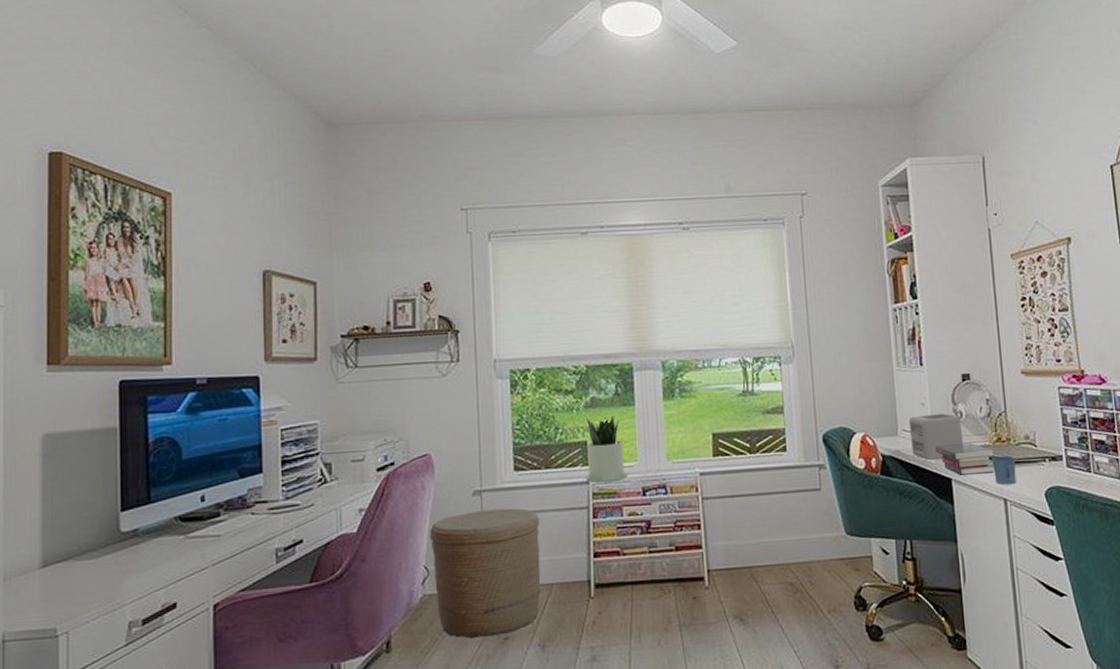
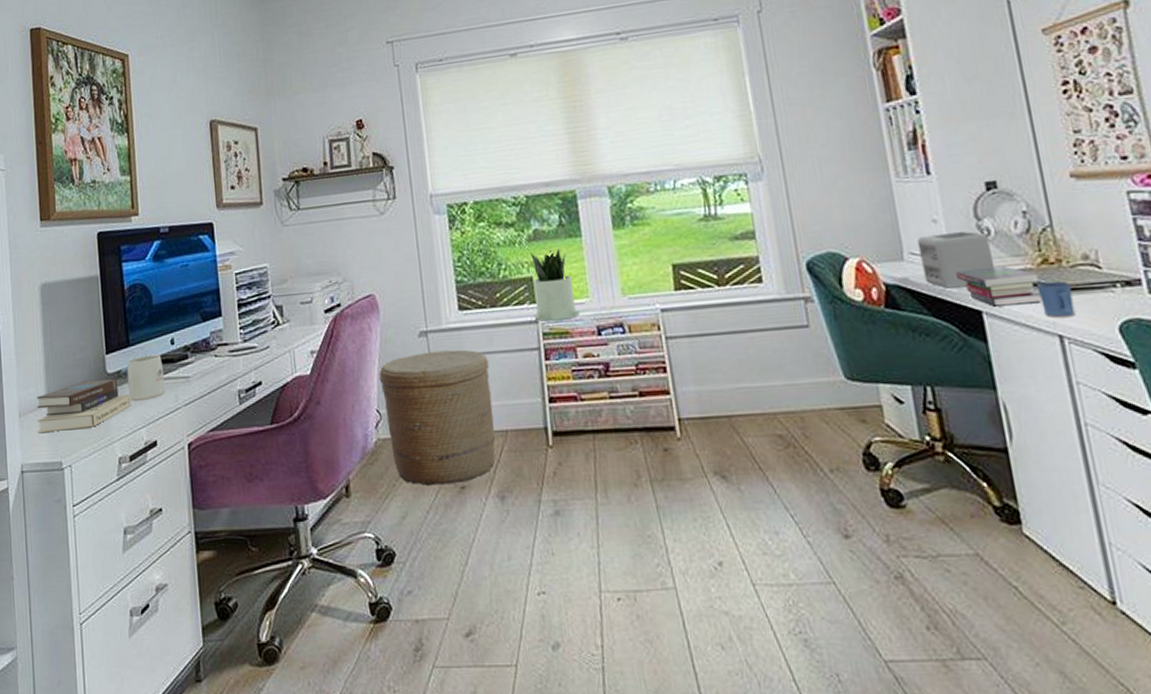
books: none [28,537,149,599] -> present [36,378,132,434]
mug: none [145,511,191,561] -> present [126,354,165,401]

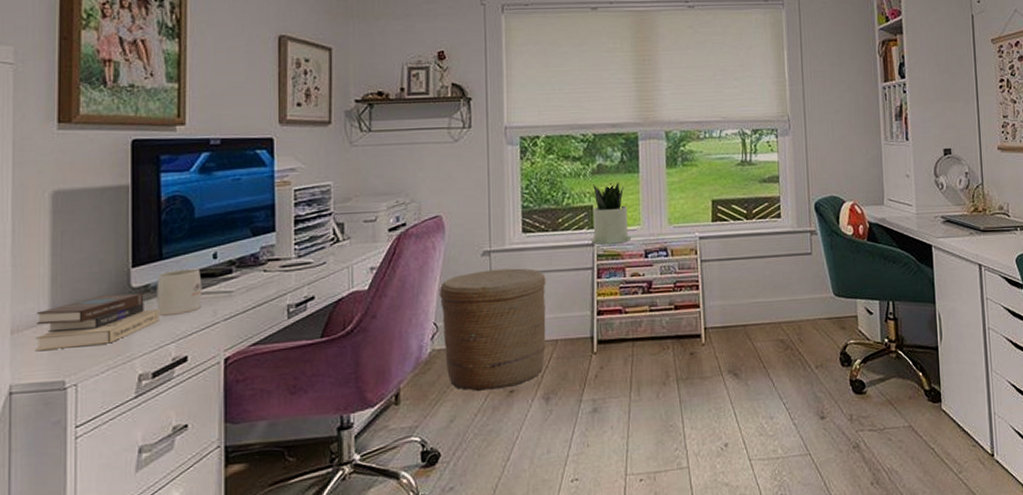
desk organizer: present [917,230,995,289] -> none [894,184,944,228]
books: present [956,265,1041,307] -> none [918,211,971,242]
mug: present [1036,281,1076,319] -> none [968,224,991,252]

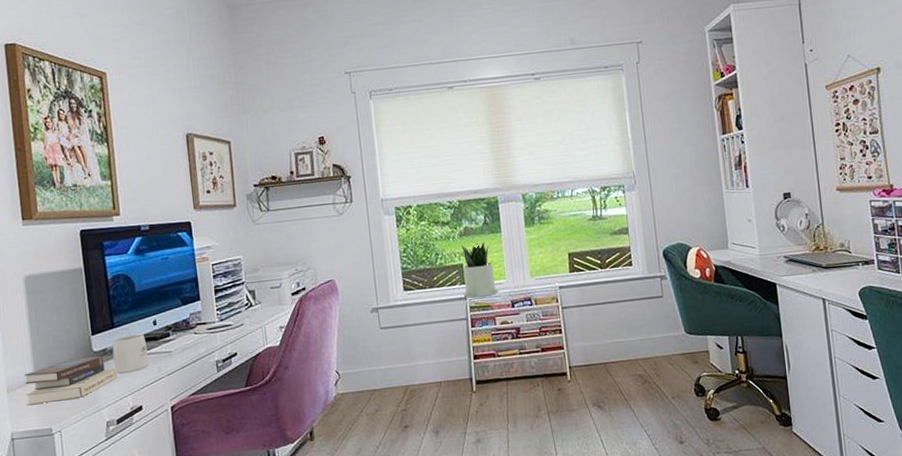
basket: present [439,268,546,391] -> none [338,321,432,427]

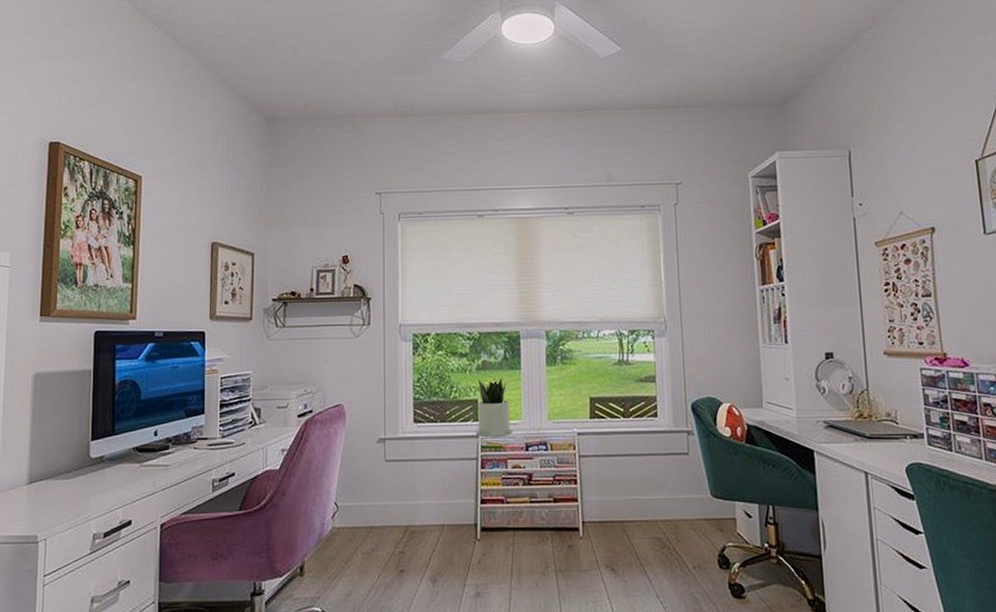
books: present [24,355,118,406] -> none [17,463,111,509]
mug: present [112,333,149,374] -> none [109,443,145,484]

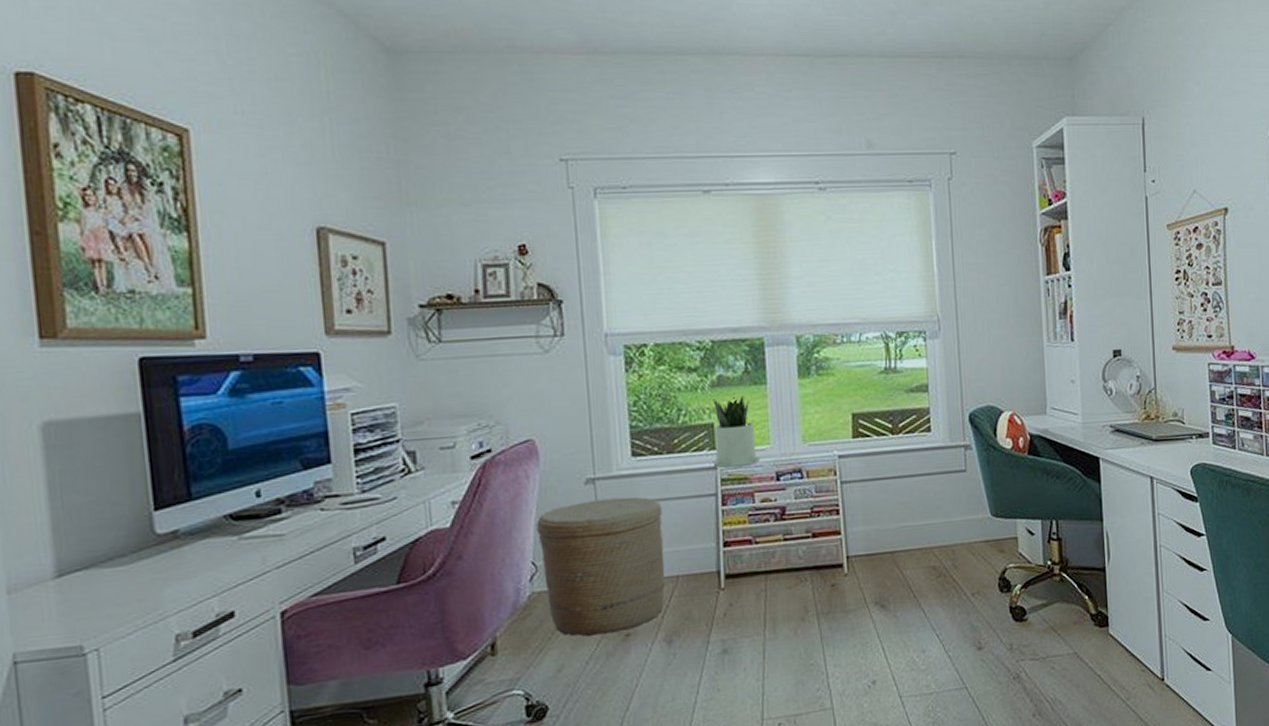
basket: none [339,455,434,568] -> present [536,497,665,636]

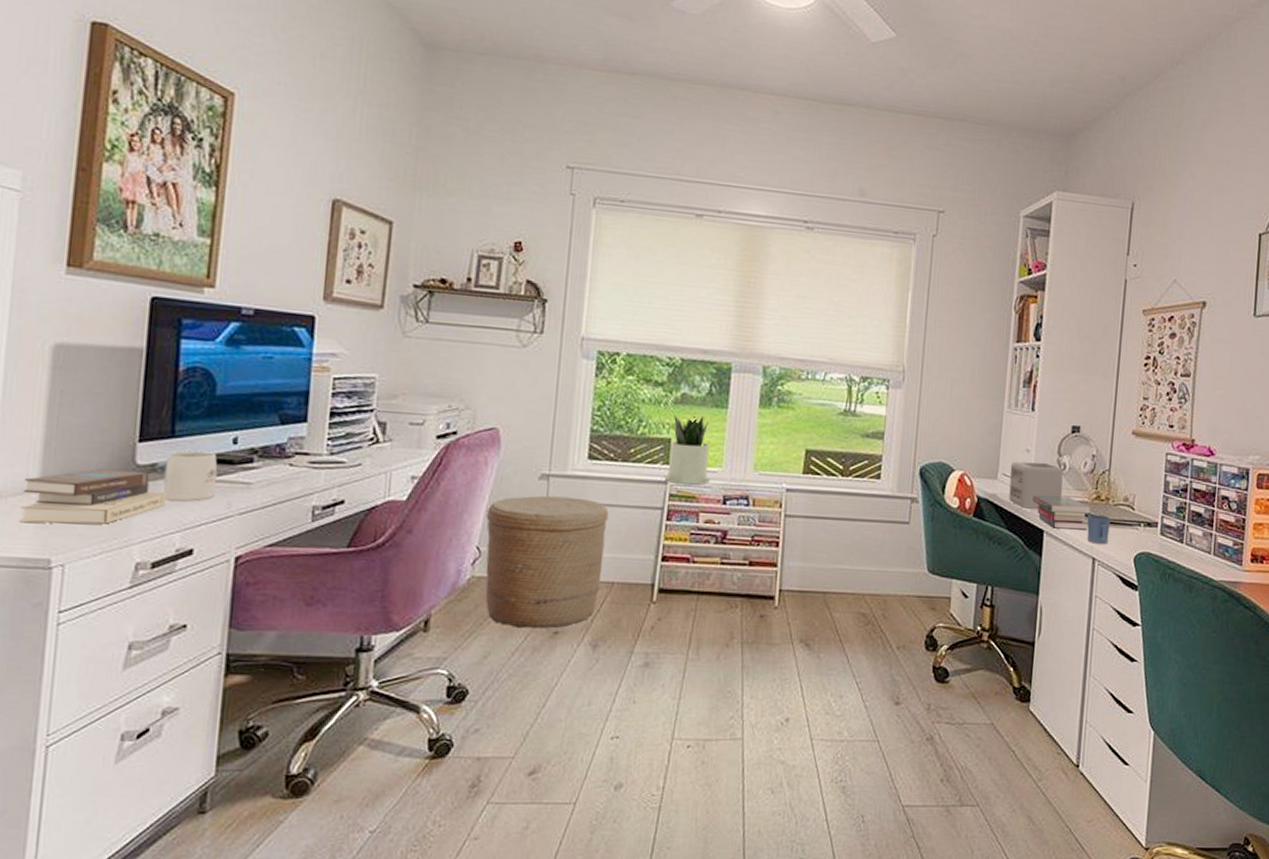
books: none [37,540,196,613] -> present [20,469,166,524]
mug: none [187,509,247,566] -> present [163,451,218,502]
desk organizer: none [1058,390,1113,439] -> present [1009,461,1063,509]
books: none [1084,420,1142,454] -> present [1033,495,1090,530]
mug: none [1139,433,1164,464] -> present [1087,514,1110,545]

